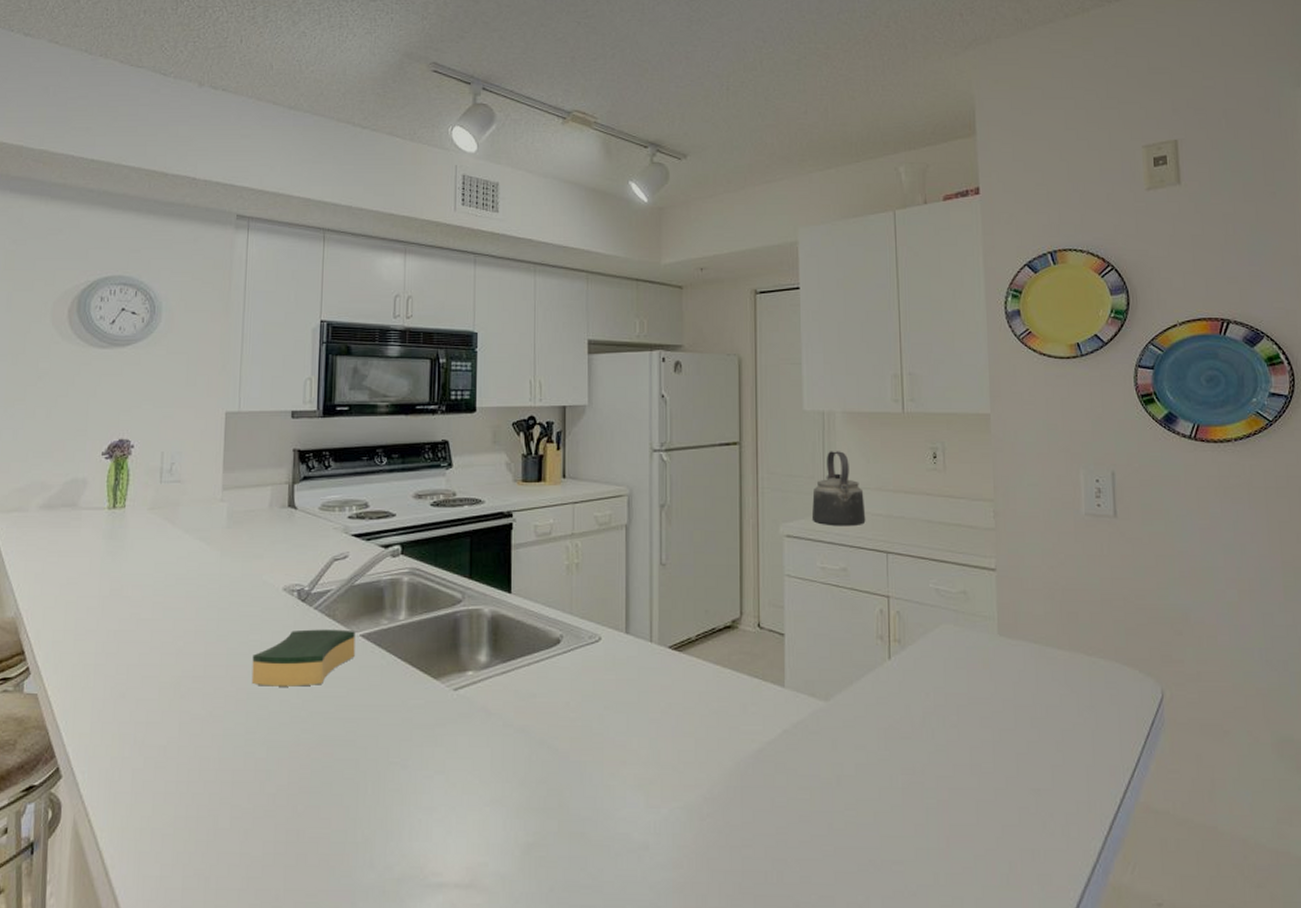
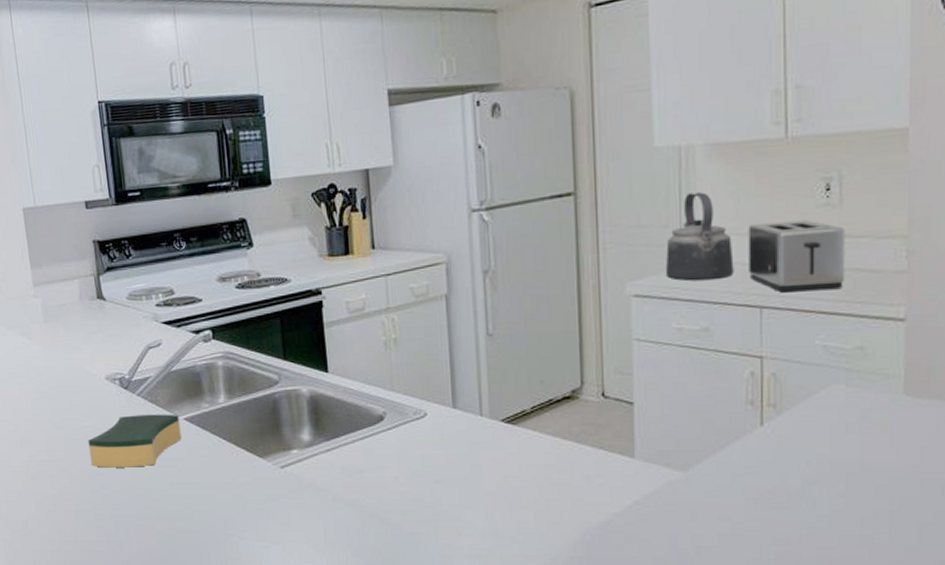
toaster: none [876,480,950,541] -> present [748,219,846,293]

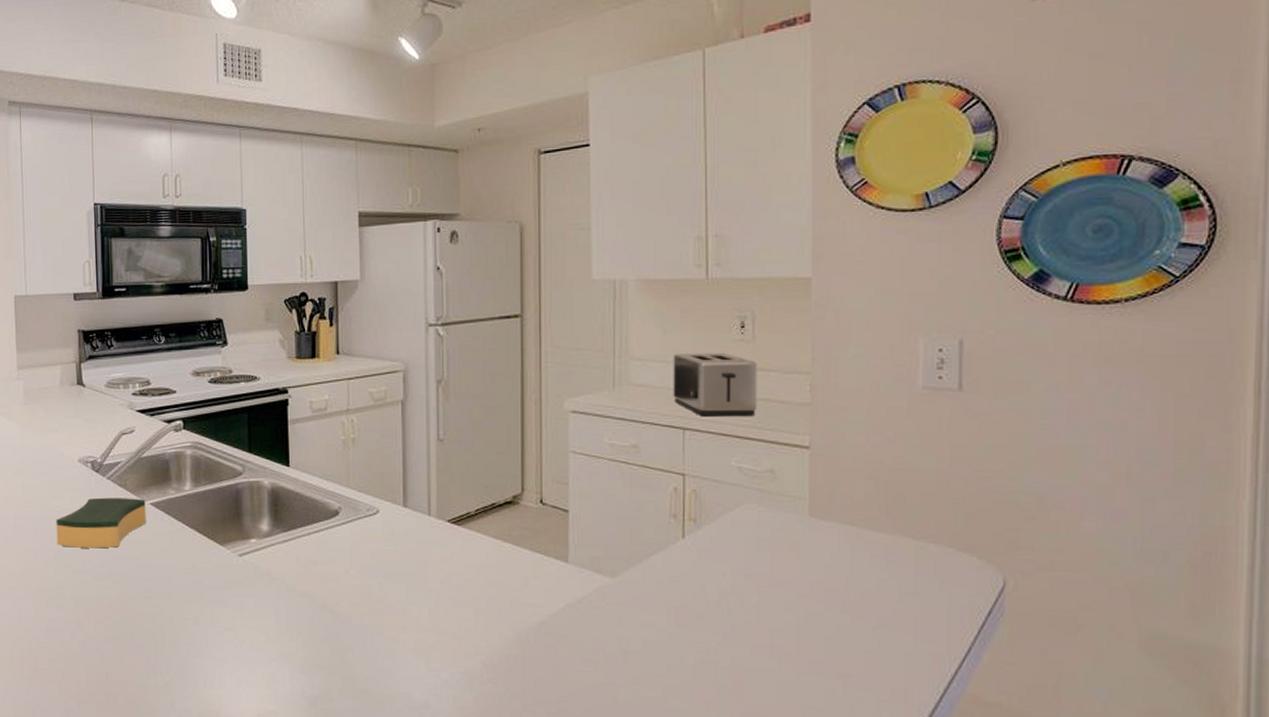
kettle: present [665,192,734,281] -> none [599,322,660,402]

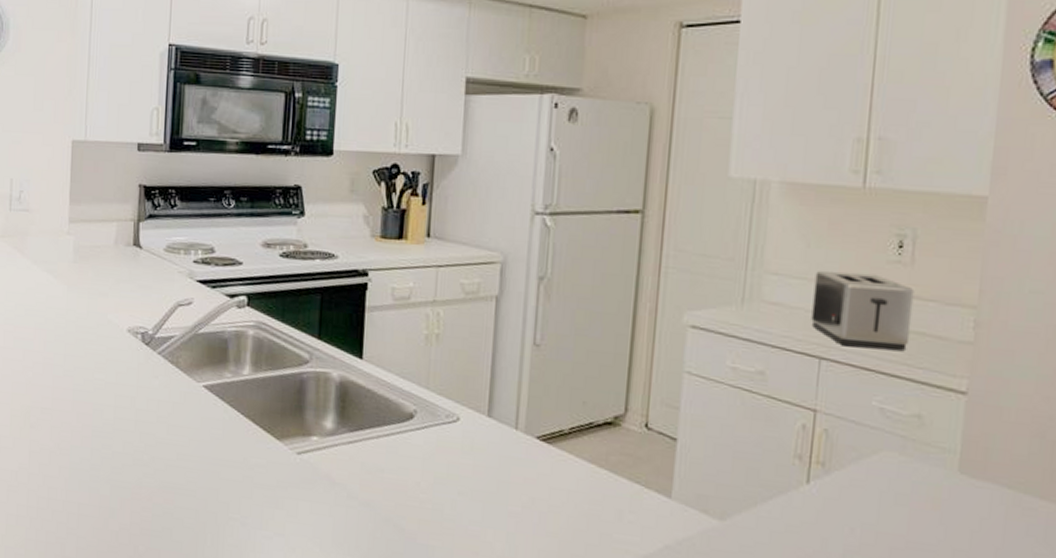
sponge: present [56,497,146,549] -> none [96,373,198,432]

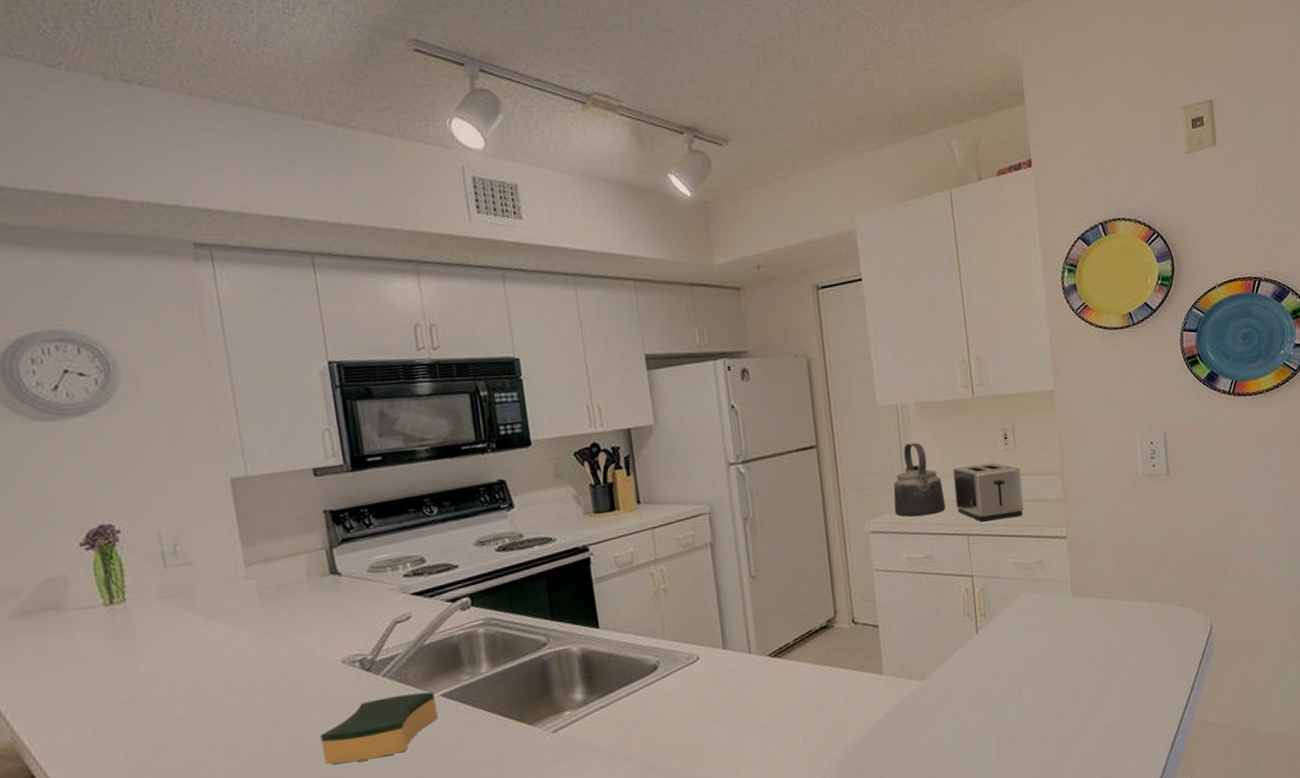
sponge: none [96,373,198,432] -> present [320,692,438,765]
kettle: none [725,229,798,323] -> present [893,442,946,517]

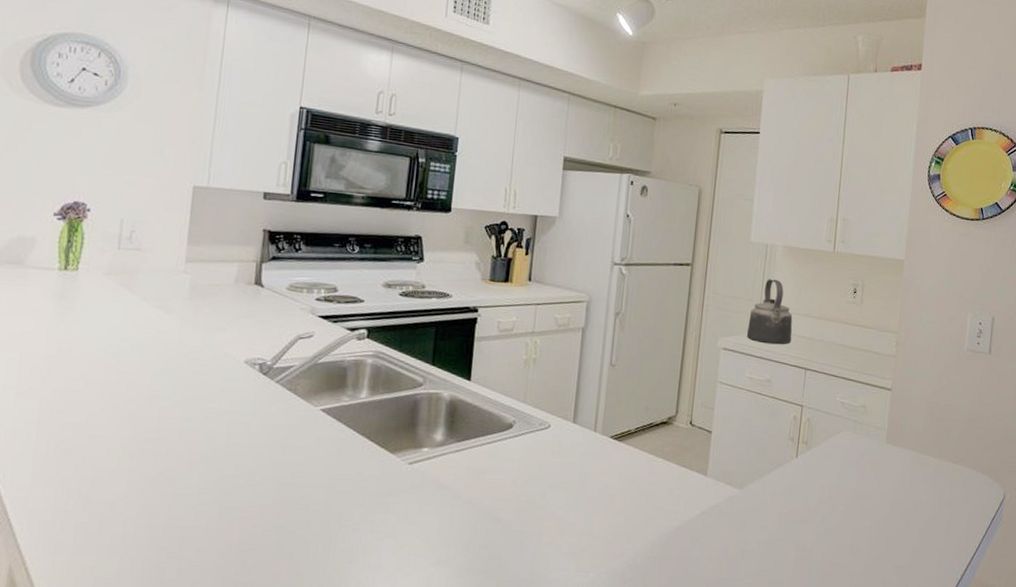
sponge: present [320,692,438,765] -> none [206,401,316,453]
toaster: present [953,462,1024,522] -> none [801,308,863,362]

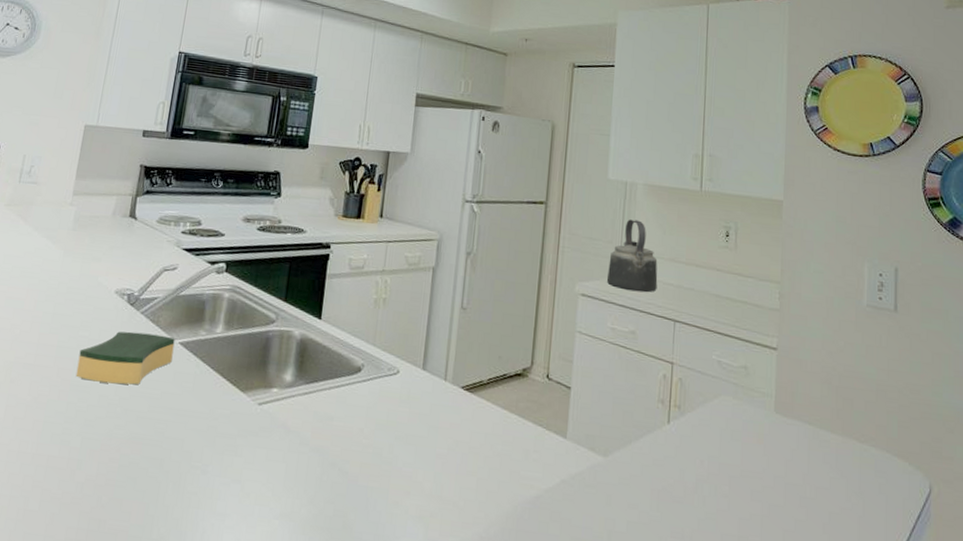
sponge: none [206,401,316,453] -> present [75,331,175,385]

